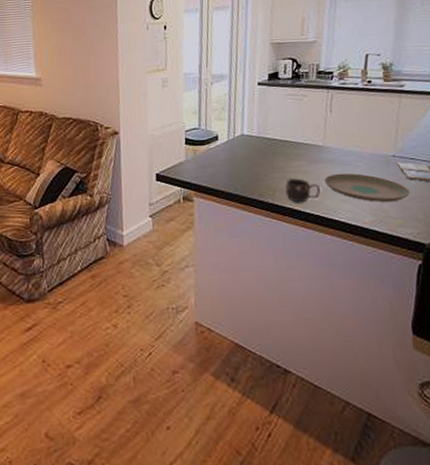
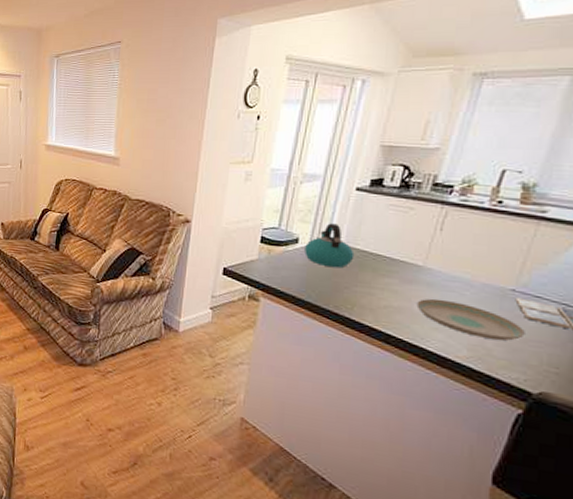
kettle: none [224,117,268,159] -> present [305,223,355,268]
mug: present [285,178,321,203] -> none [366,295,409,323]

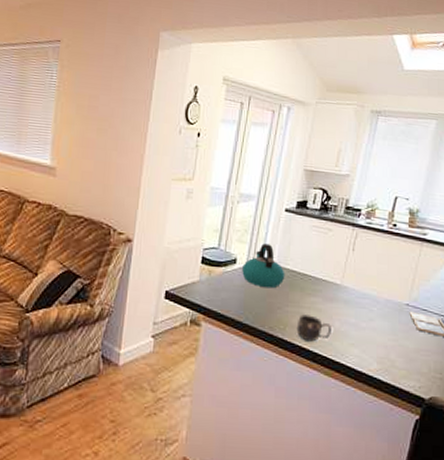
mug: none [366,295,409,323] -> present [296,314,331,342]
plate: present [416,298,525,341] -> none [337,315,417,352]

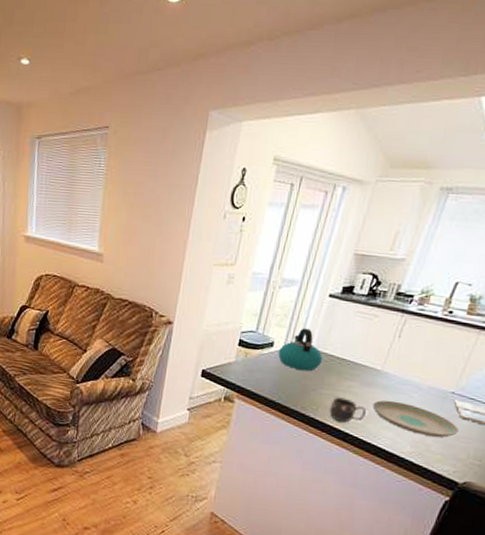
plate: none [337,315,417,352] -> present [372,400,459,438]

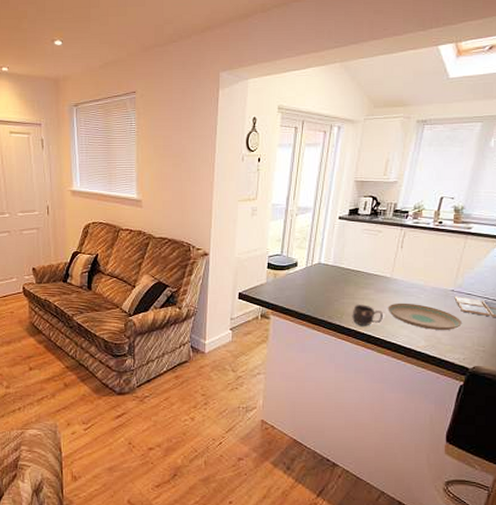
kettle: present [278,328,323,371] -> none [303,248,341,285]

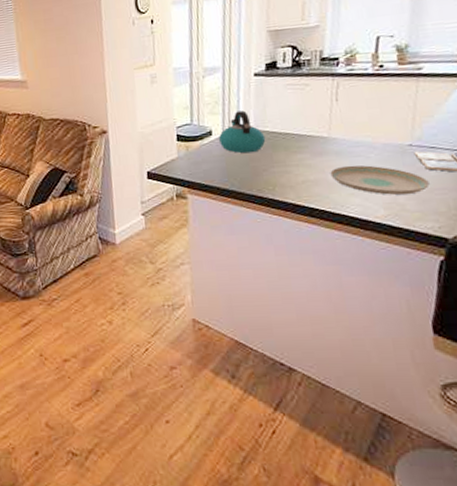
kettle: none [303,248,341,285] -> present [219,110,266,154]
mug: present [352,304,383,326] -> none [286,172,326,198]

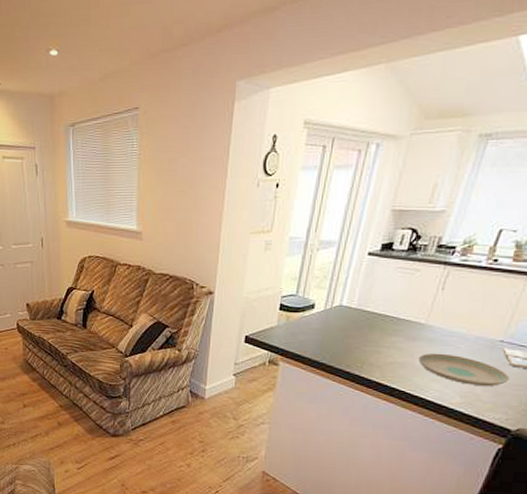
kettle: present [219,110,266,154] -> none [320,288,365,330]

